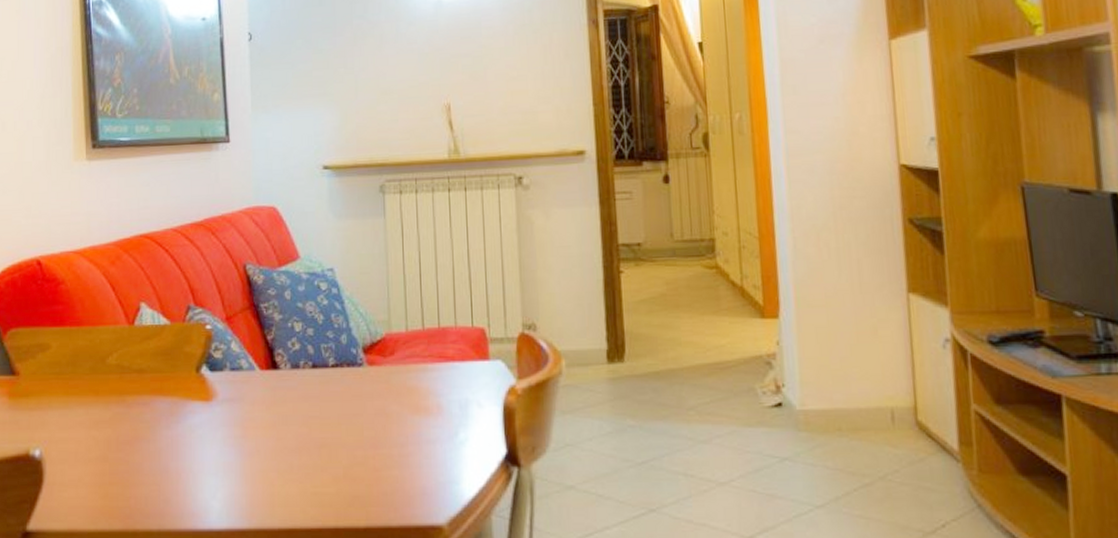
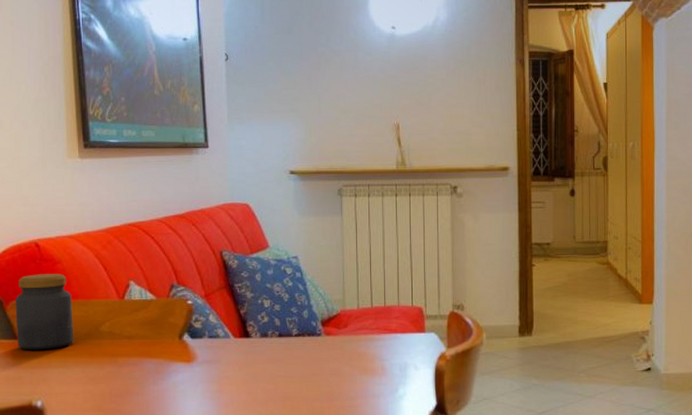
jar: none [13,296,78,388] -> present [15,274,74,350]

